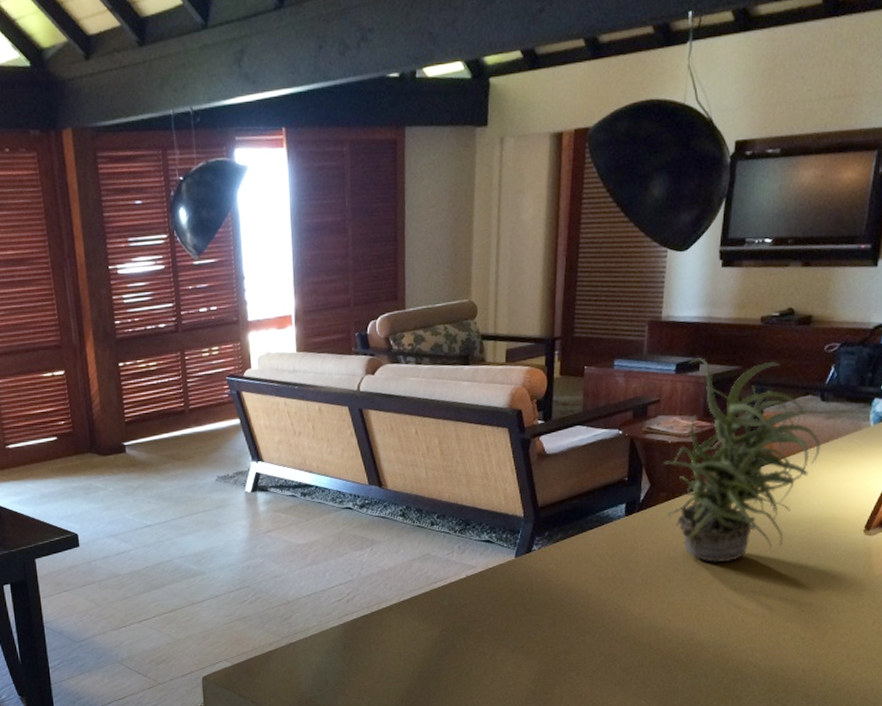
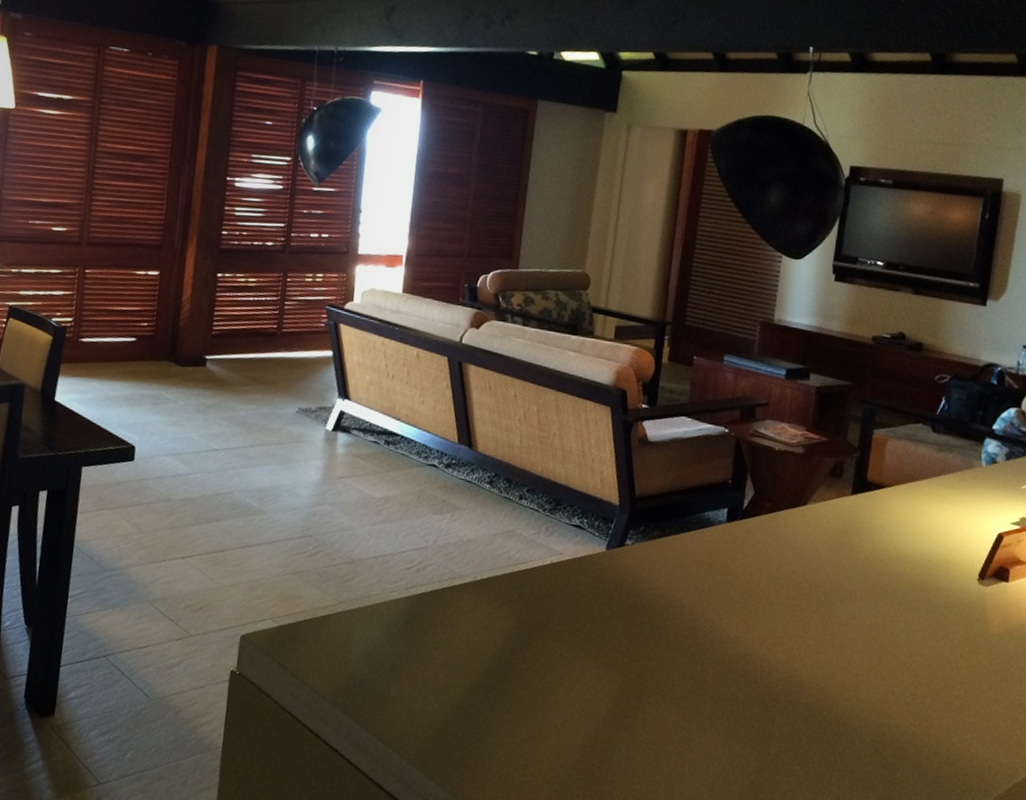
potted plant: present [663,358,821,563] -> none [769,366,932,592]

